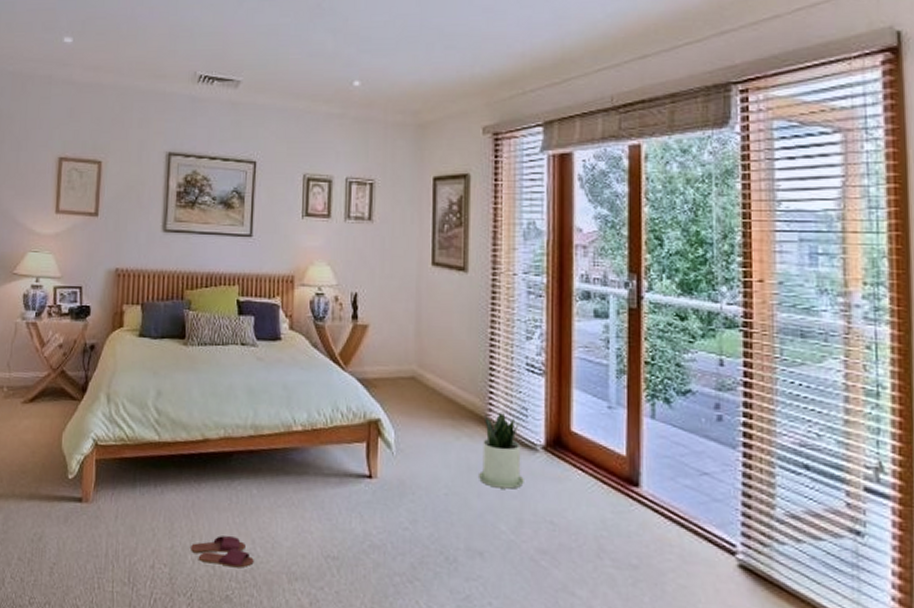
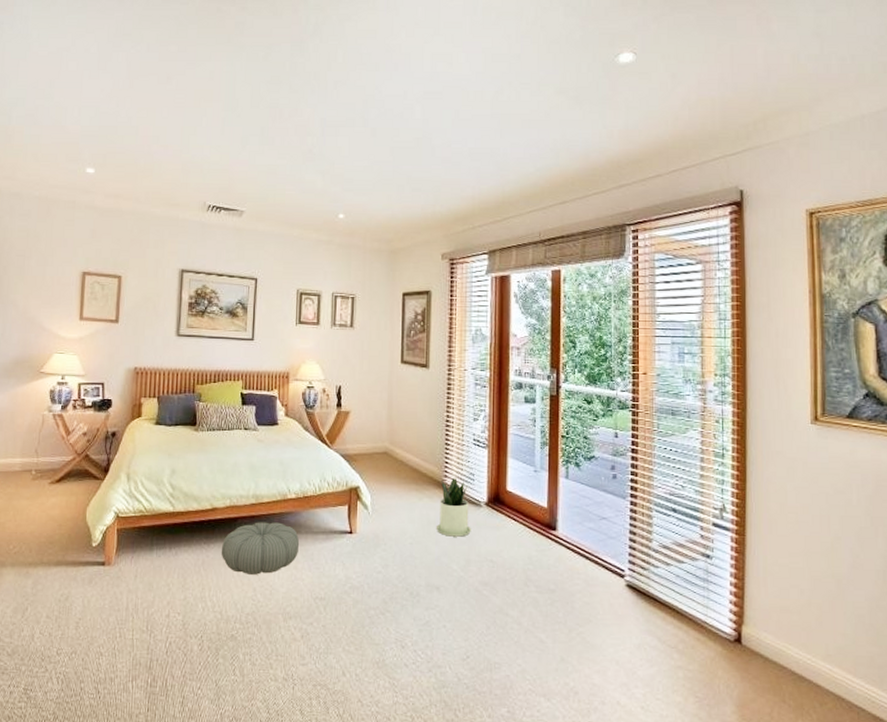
slippers: present [191,535,254,568] -> none [201,586,255,612]
pouf: none [213,458,308,523] -> present [221,522,300,575]

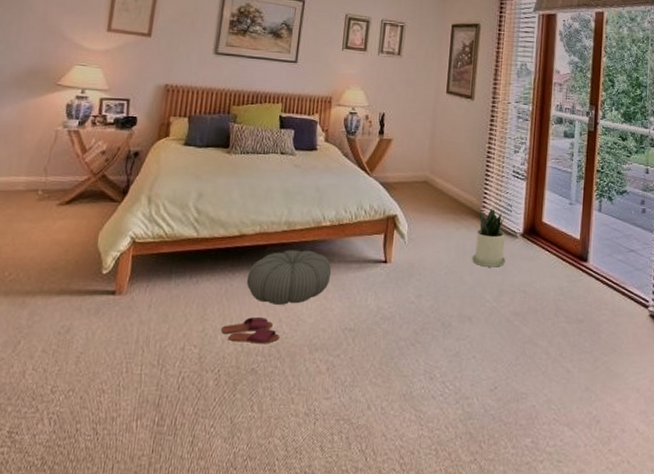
slippers: none [201,586,255,612] -> present [221,316,280,344]

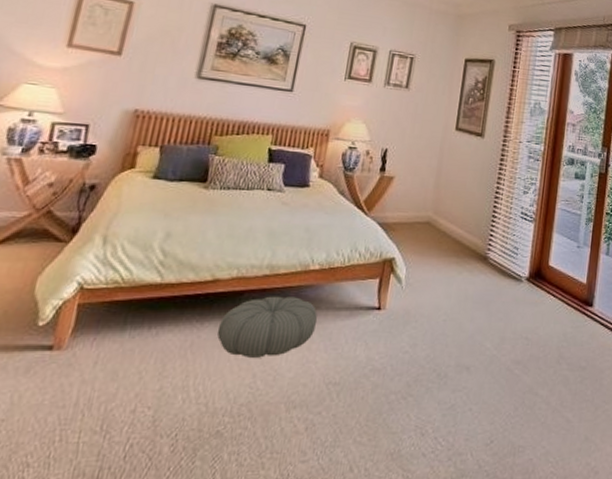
slippers: present [221,316,280,344] -> none [182,371,253,403]
planter: present [472,208,506,267] -> none [473,251,511,313]

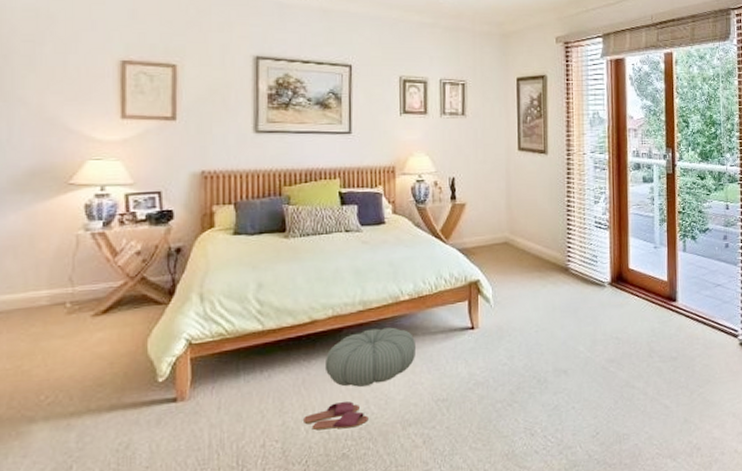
slippers: none [182,371,253,403] -> present [304,401,369,431]

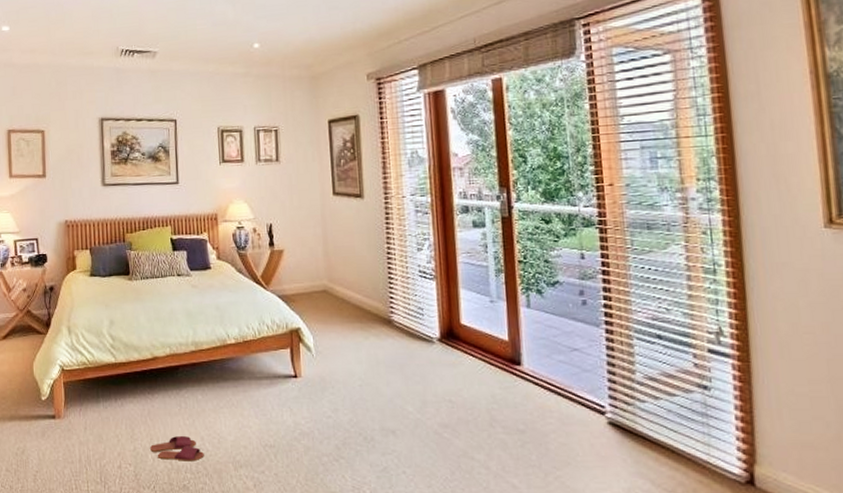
pouf: present [324,327,417,387] -> none [165,369,244,423]

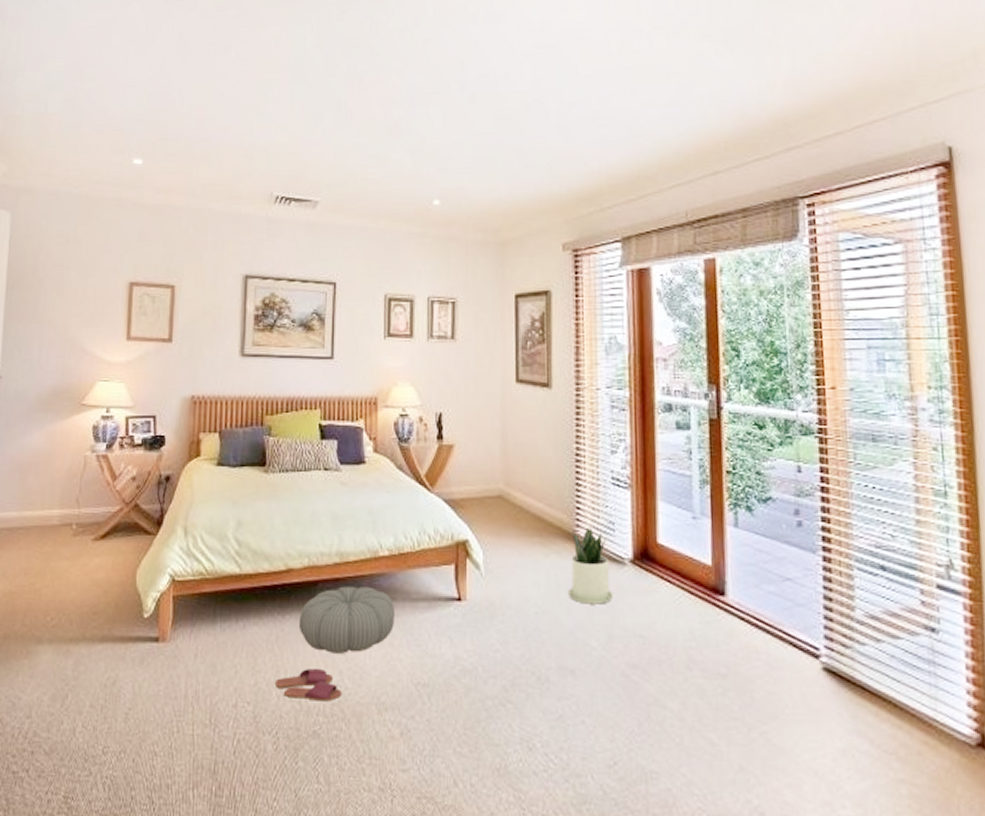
pouf: none [165,369,244,423] -> present [298,586,396,654]
planter: none [387,313,425,377] -> present [569,527,613,605]

